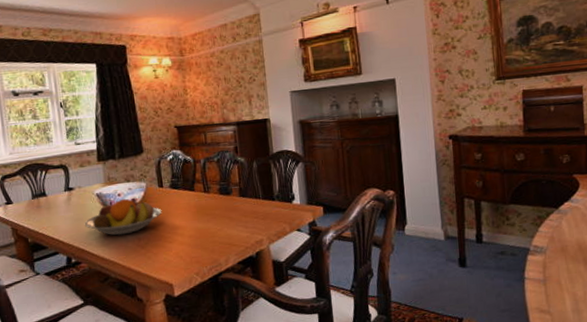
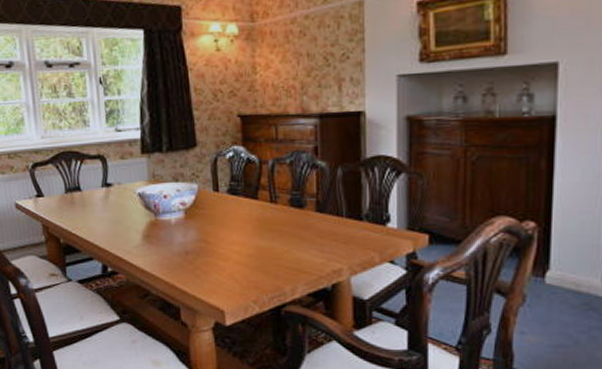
fruit bowl: present [84,198,162,236] -> none [123,201,216,246]

